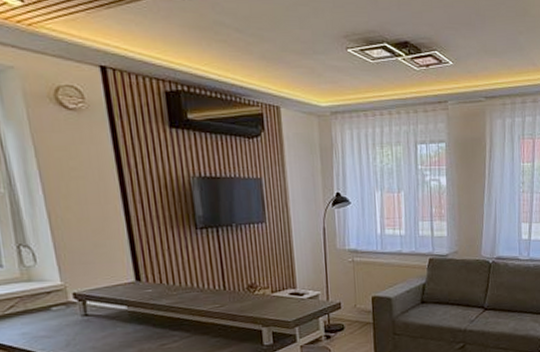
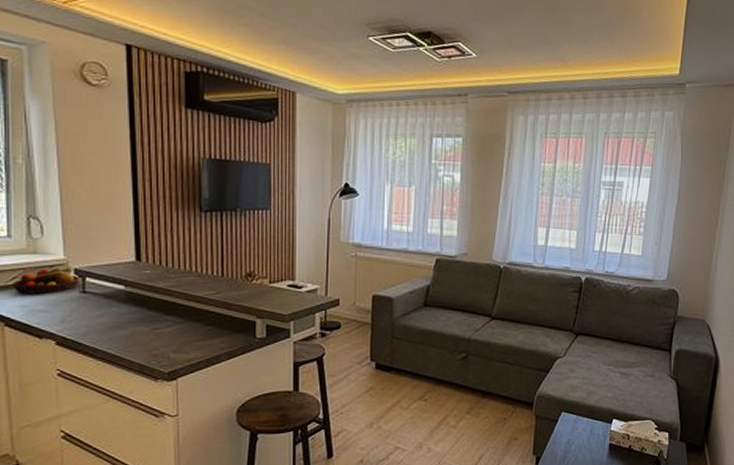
fruit bowl: none [10,290,81,322] -> present [12,266,80,295]

